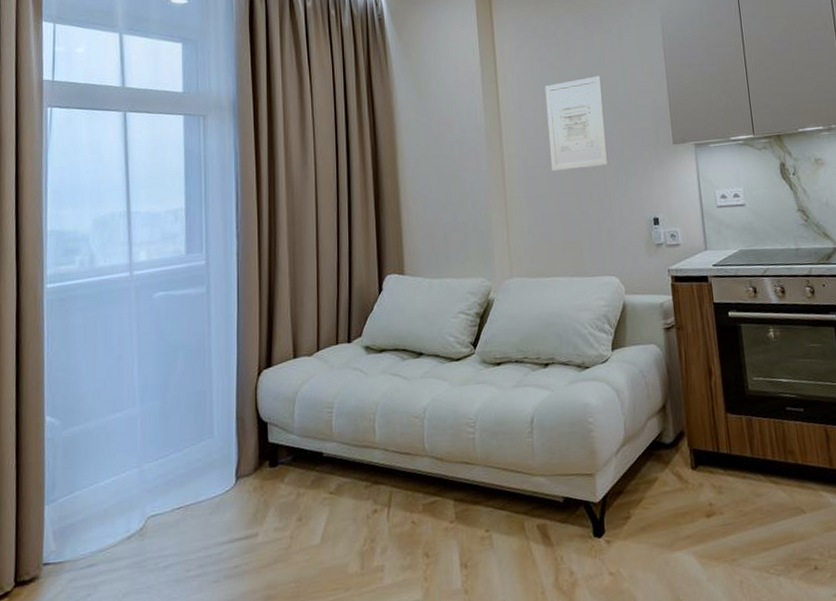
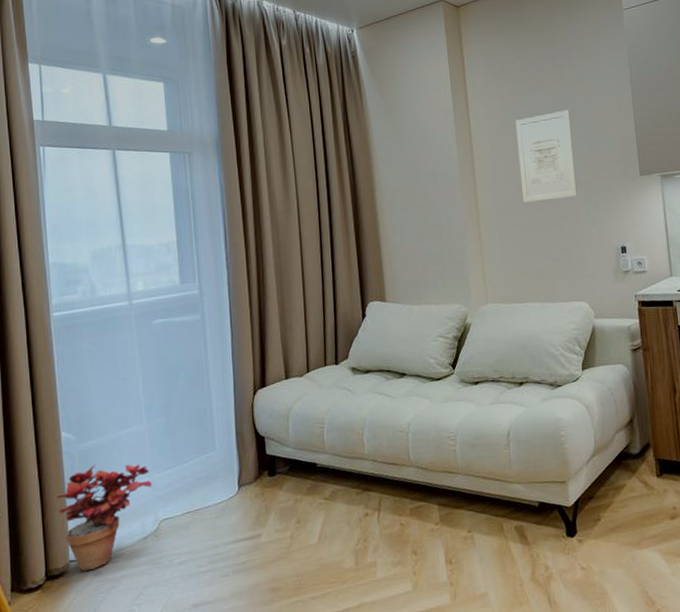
potted plant: none [32,452,141,577] -> present [54,464,152,572]

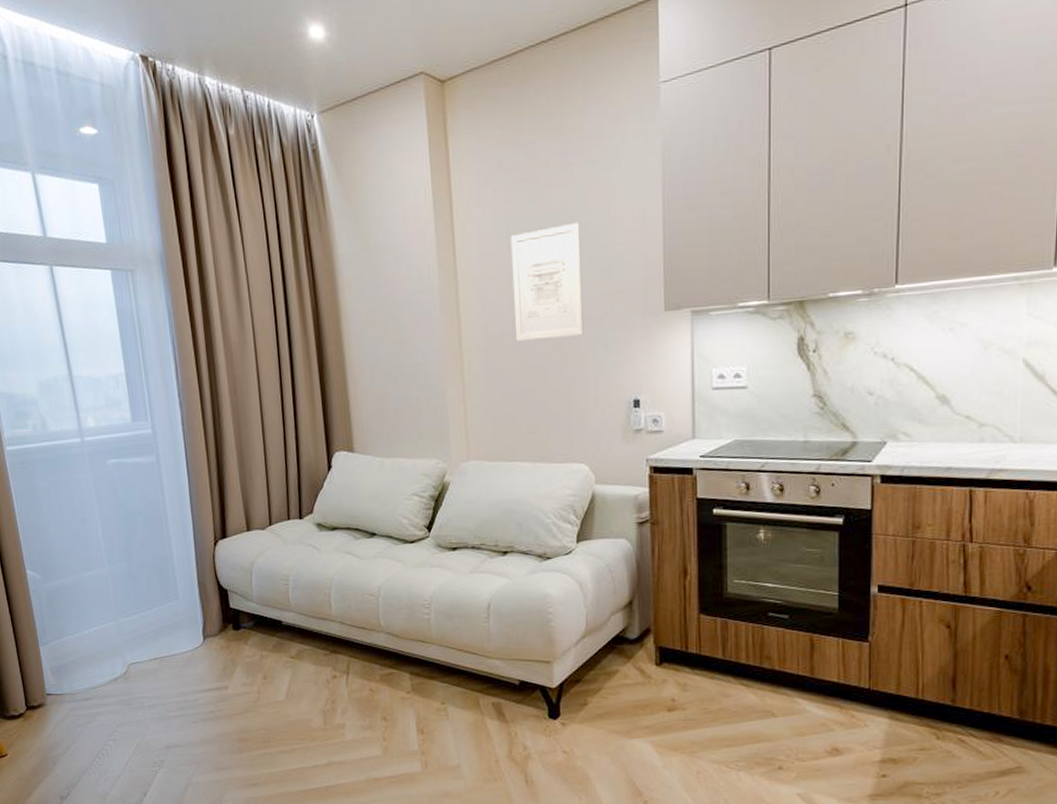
potted plant: present [54,464,152,572] -> none [26,605,118,705]

